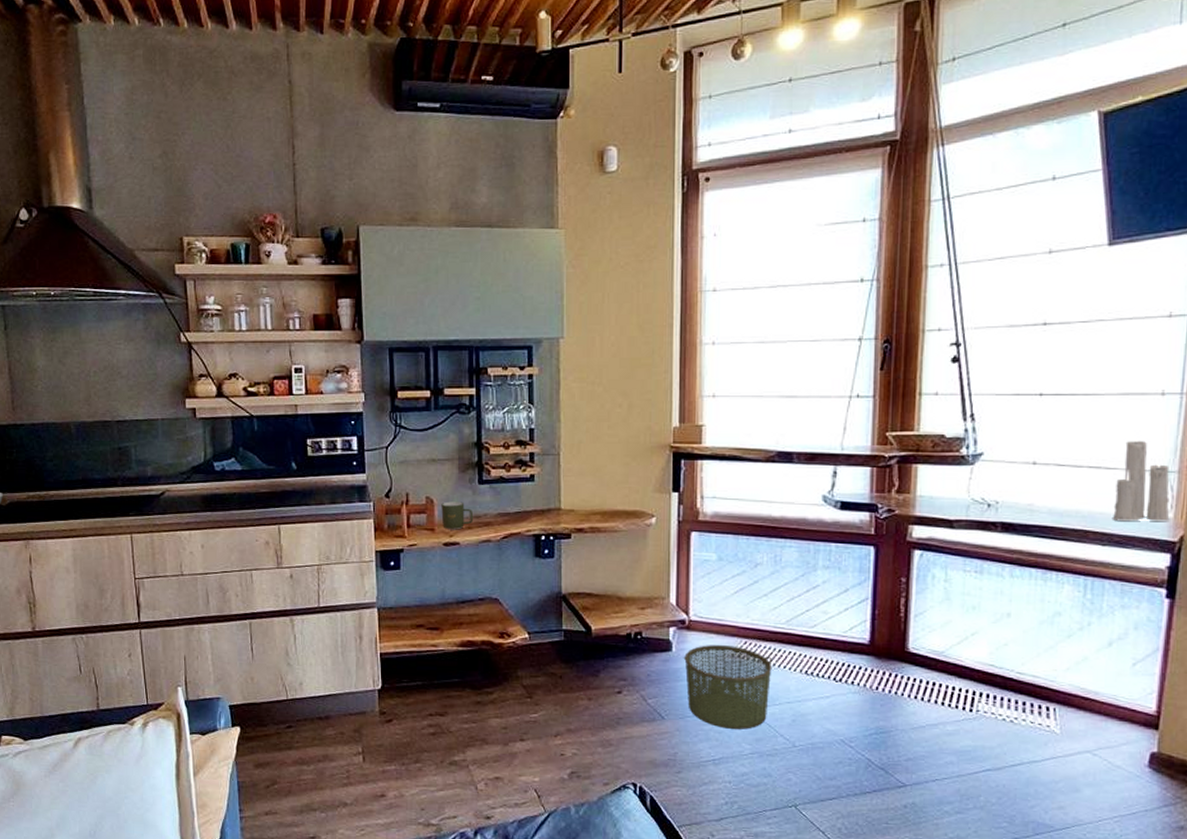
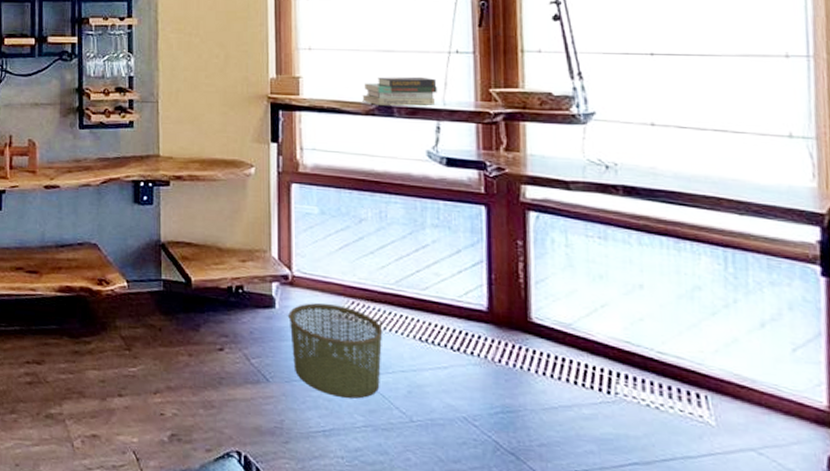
mug: present [441,501,474,530] -> none [43,145,74,173]
books: none [763,422,836,452] -> present [362,76,437,106]
candle: present [1111,433,1170,522] -> none [746,96,814,192]

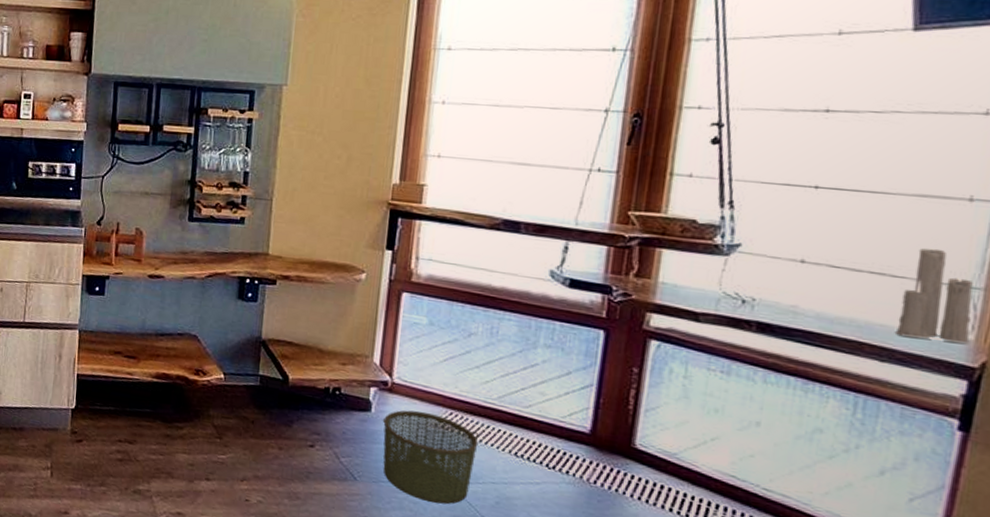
books: present [362,76,437,106] -> none [488,190,572,224]
candle: none [746,96,814,192] -> present [894,240,973,344]

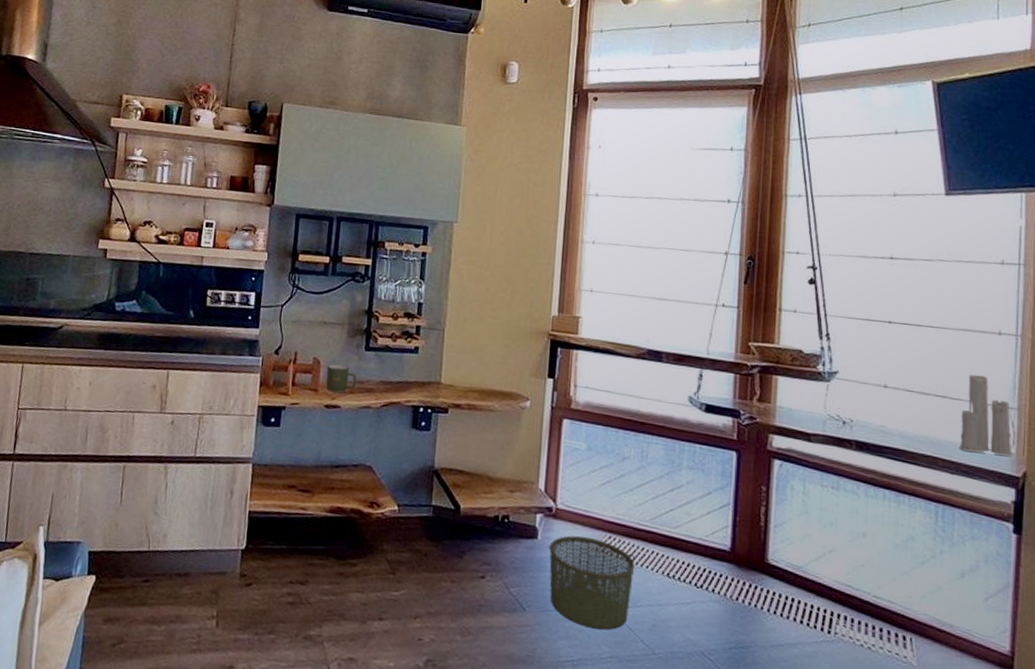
mug: none [149,234,181,264] -> present [326,364,357,394]

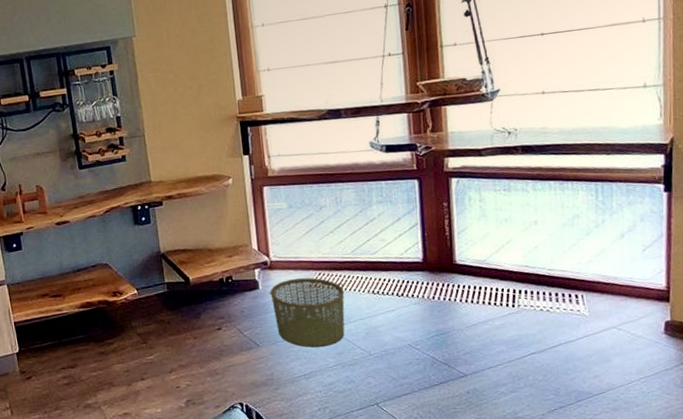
mug: present [326,364,357,394] -> none [50,186,79,212]
candle: present [958,367,1013,457] -> none [612,56,661,133]

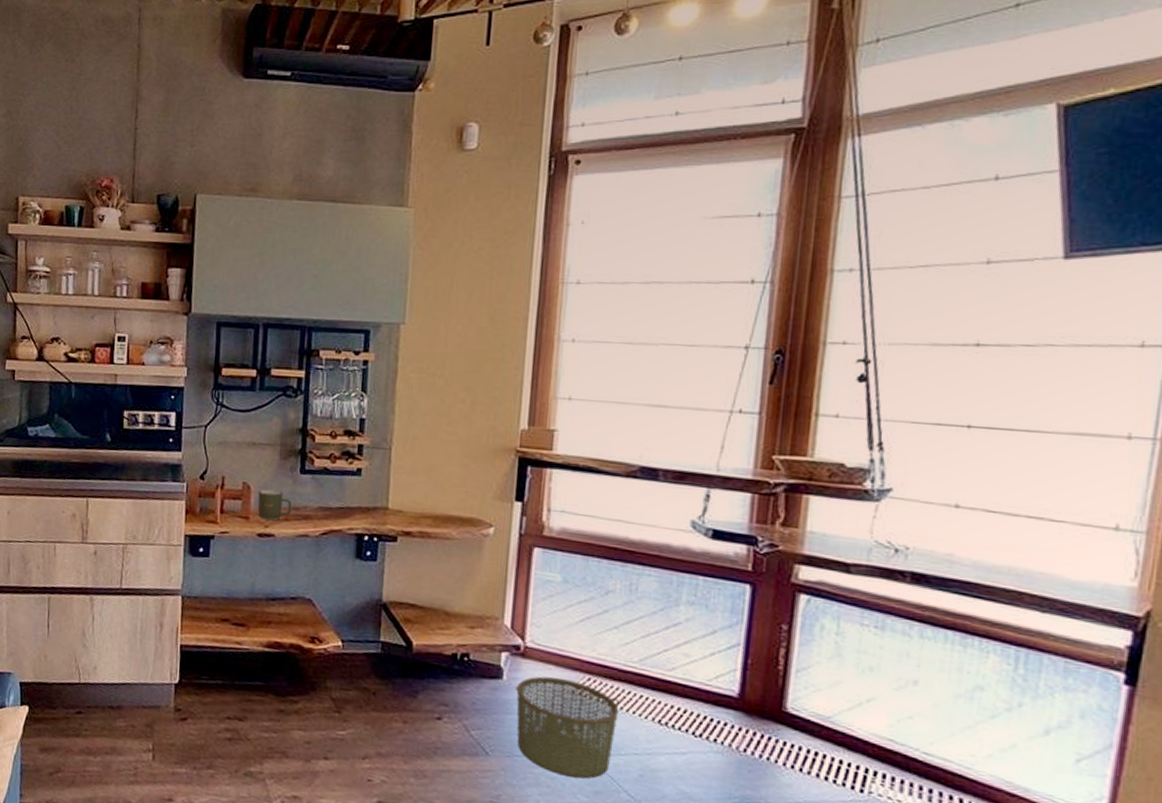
mug: none [50,186,79,212] -> present [257,489,292,521]

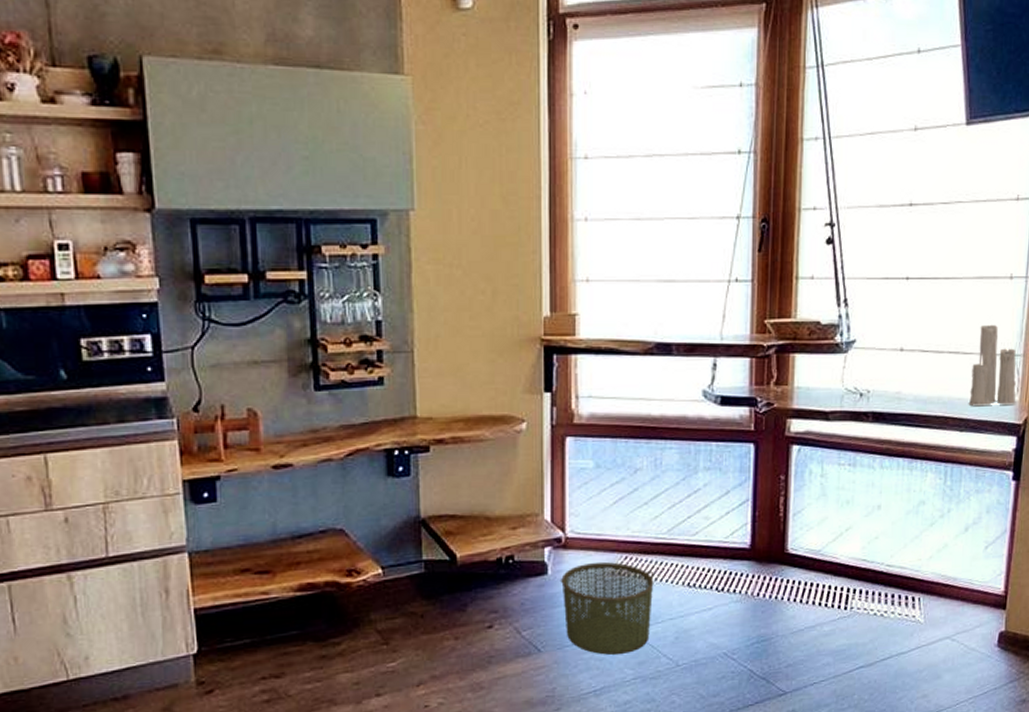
mug: present [257,489,292,521] -> none [268,413,310,449]
candle: none [1055,481,1135,592] -> present [968,317,1016,407]

